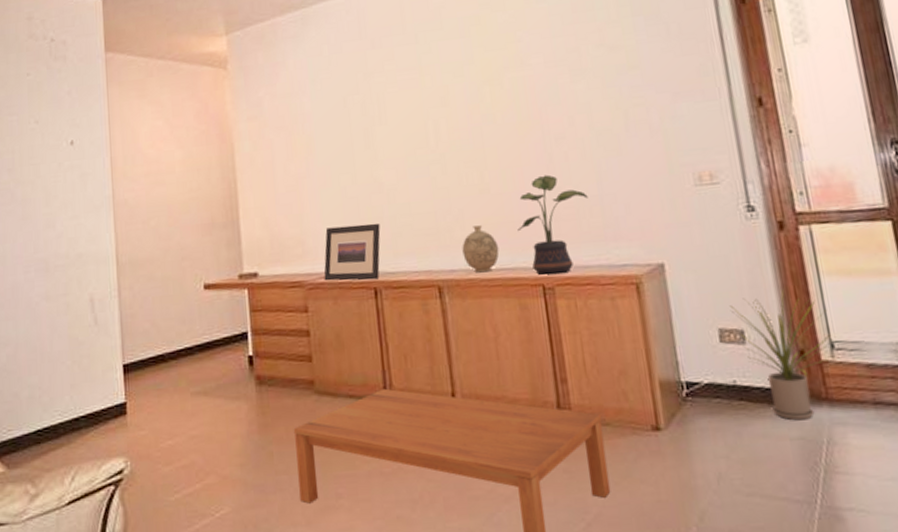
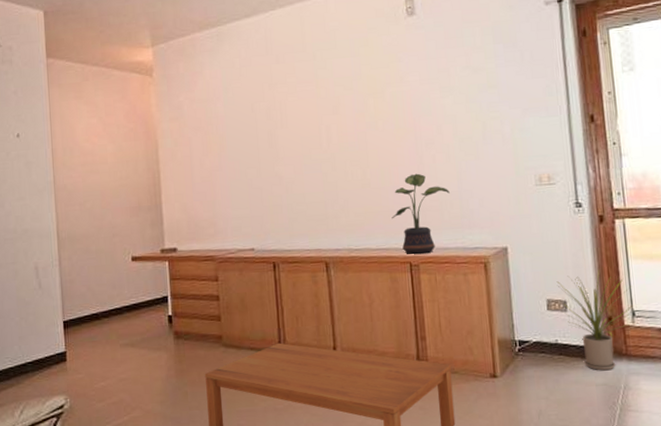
picture frame: present [323,223,381,281] -> none [232,209,280,256]
decorative vase: present [462,225,500,273] -> none [346,213,376,252]

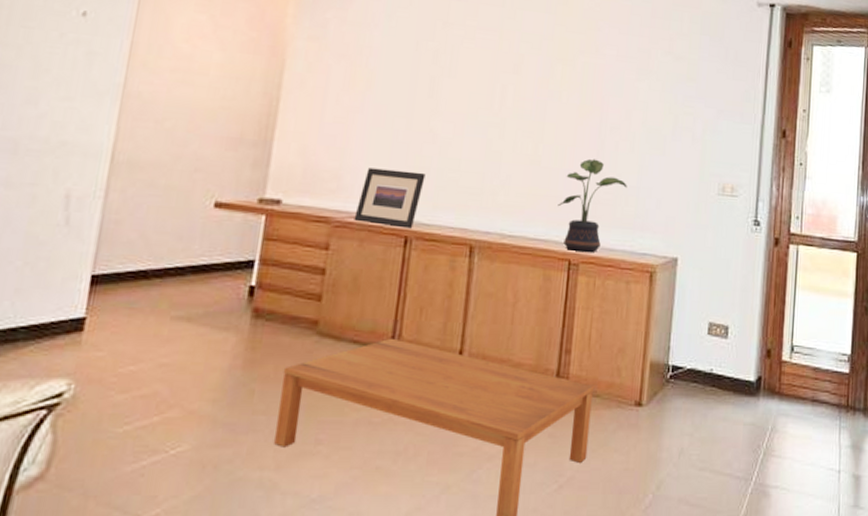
picture frame: none [232,209,280,256] -> present [354,168,426,229]
house plant: present [556,270,633,371] -> none [721,296,795,409]

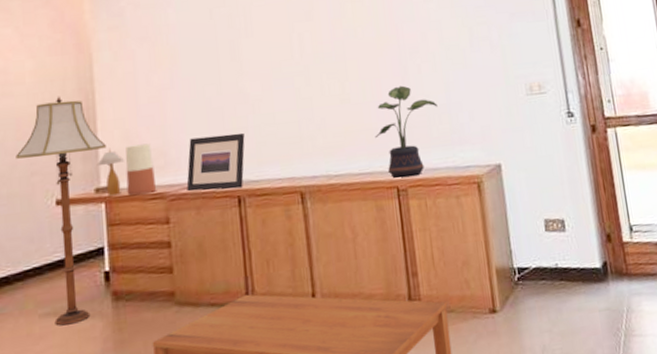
floor lamp: none [182,95,280,333] -> present [16,96,106,326]
table lamp: none [265,160,296,210] -> present [96,148,125,196]
vase: none [291,161,327,216] -> present [125,143,157,197]

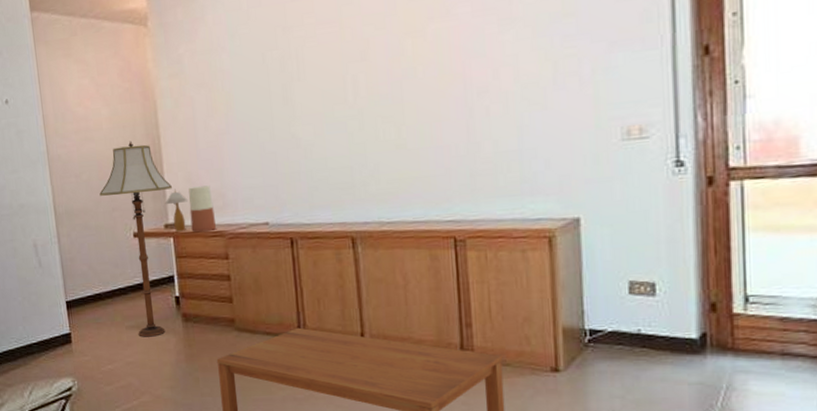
picture frame: present [186,132,245,192] -> none [243,177,297,232]
potted plant: present [375,85,438,178] -> none [432,129,507,228]

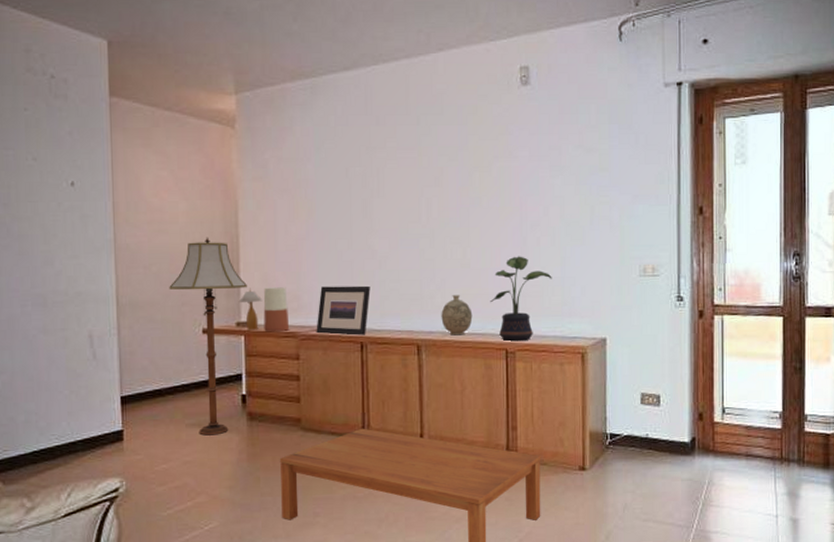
picture frame: none [243,177,297,232] -> present [316,285,371,336]
decorative vase: none [376,180,413,225] -> present [441,295,473,336]
potted plant: none [432,129,507,228] -> present [490,256,552,341]

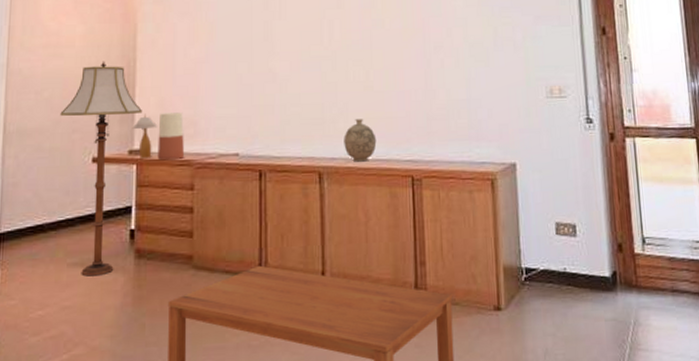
picture frame: present [316,285,371,336] -> none [212,110,270,163]
potted plant: present [490,256,552,341] -> none [394,78,458,167]

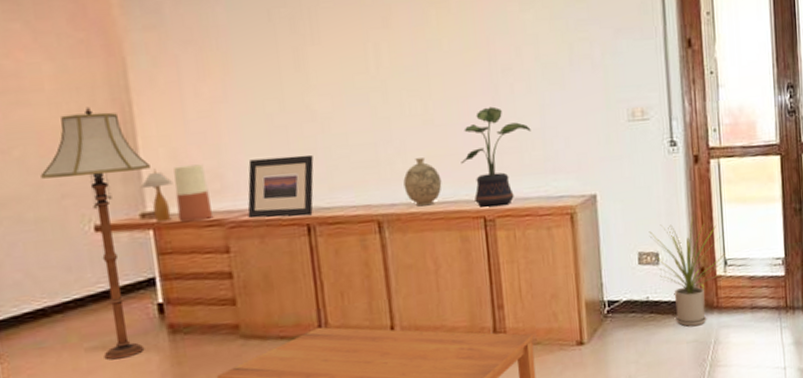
picture frame: none [212,110,270,163] -> present [247,154,314,219]
potted plant: none [394,78,458,167] -> present [461,106,531,207]
house plant: none [566,191,643,304] -> present [649,216,725,327]

